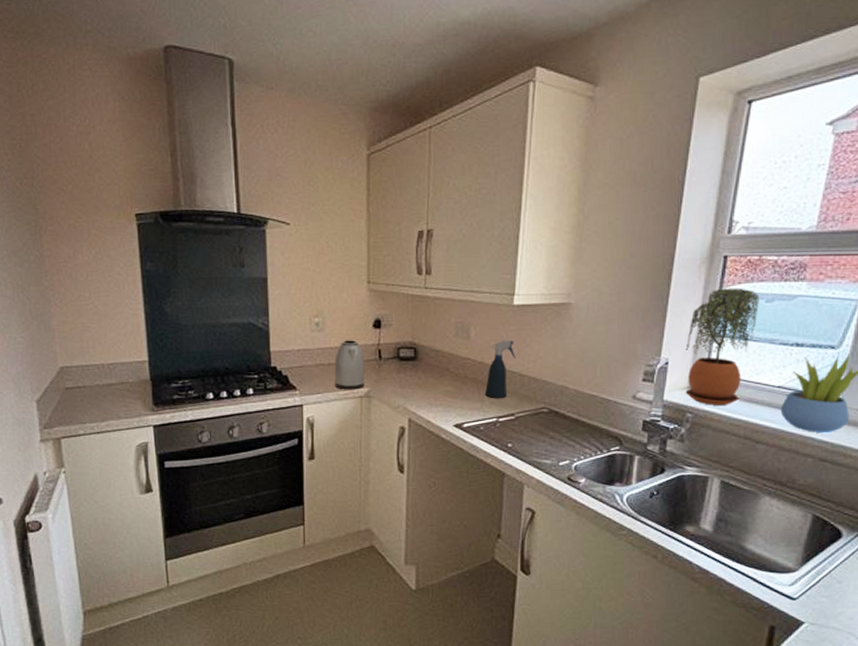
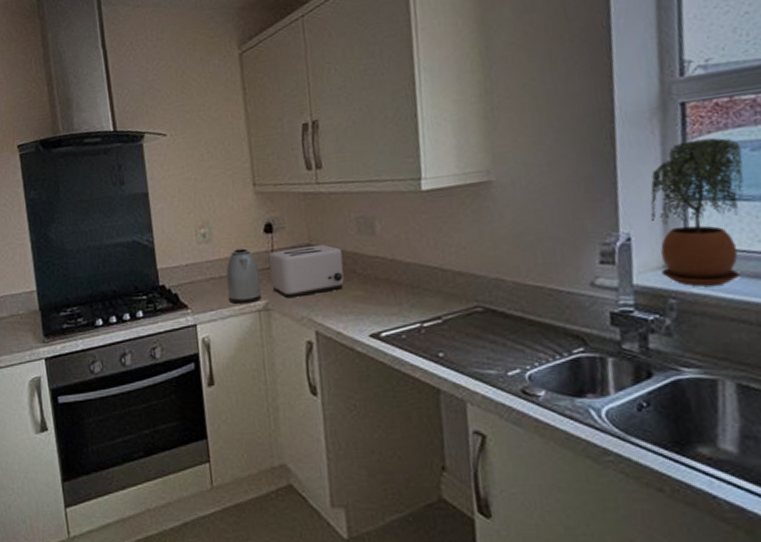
toaster: none [374,343,439,387] -> present [268,244,344,298]
spray bottle: present [485,340,516,399] -> none [399,231,433,301]

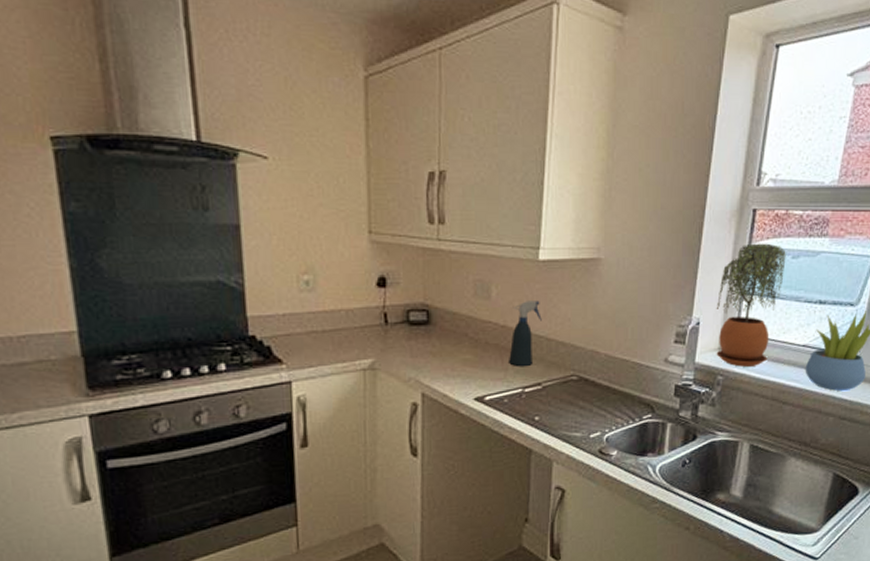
kettle: present [226,248,262,305] -> none [330,302,368,362]
toaster: present [268,244,344,298] -> none [379,304,457,357]
spray bottle: none [399,231,433,301] -> present [509,300,542,367]

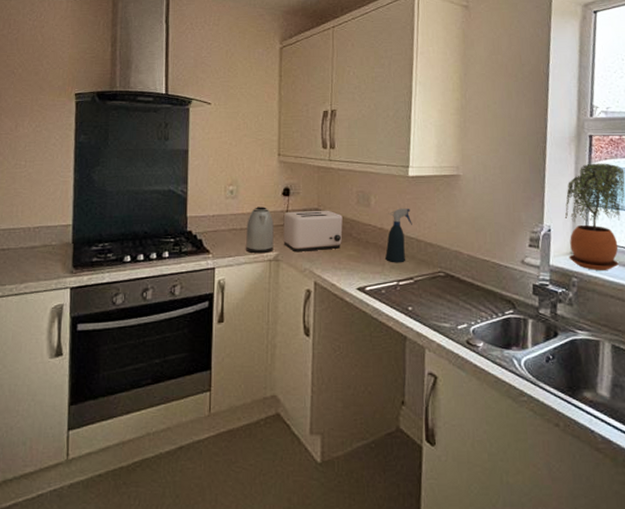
kettle: none [330,302,368,362] -> present [245,207,274,254]
toaster: none [379,304,457,357] -> present [283,210,343,251]

